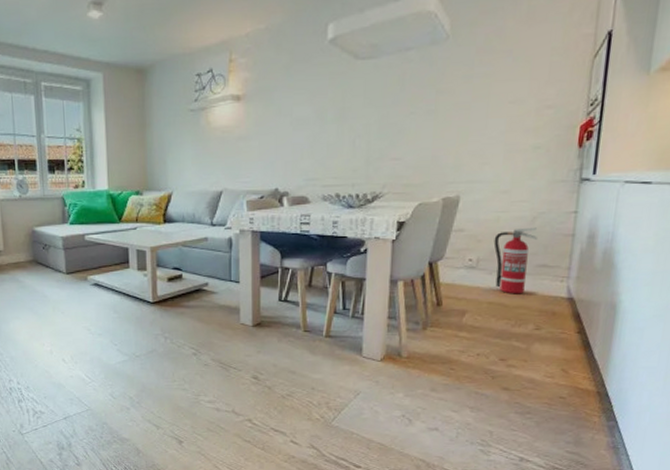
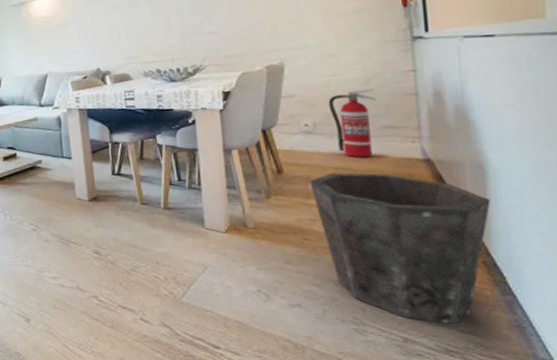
waste bin: none [464,308,615,445] -> present [309,172,491,324]

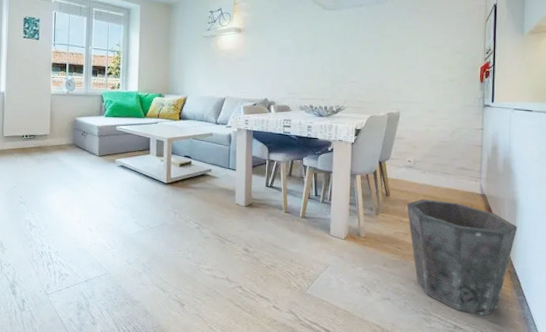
fire extinguisher: present [328,88,376,158] -> none [425,138,456,190]

